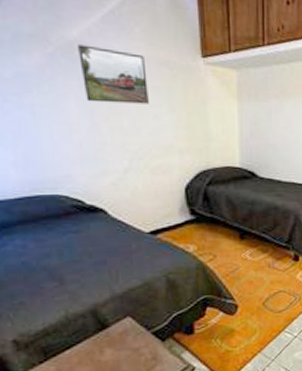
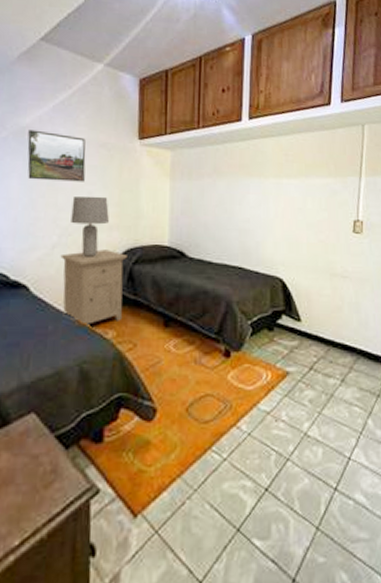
nightstand: none [134,172,202,243] -> present [60,249,127,326]
lamp: none [138,119,179,180] -> present [71,196,109,257]

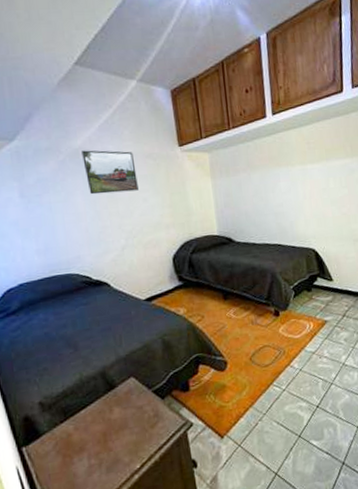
nightstand: present [60,249,127,326] -> none [130,244,190,308]
lamp: present [71,196,109,257] -> none [131,200,165,253]

